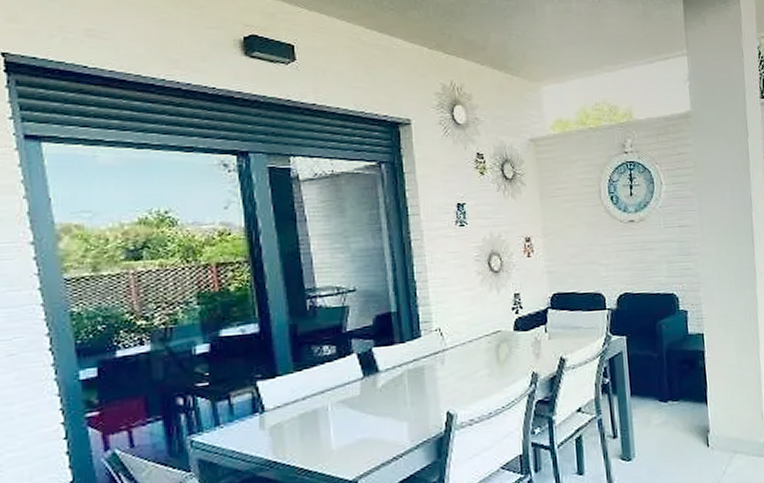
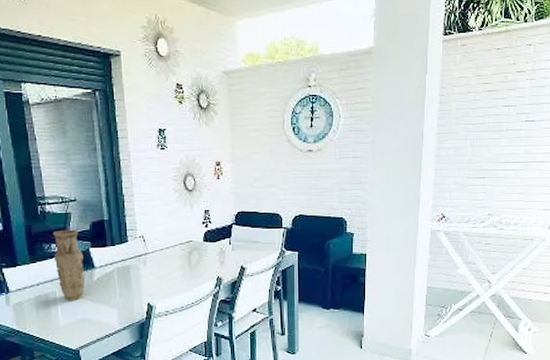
vase: none [325,325,367,417] -> present [52,229,85,301]

